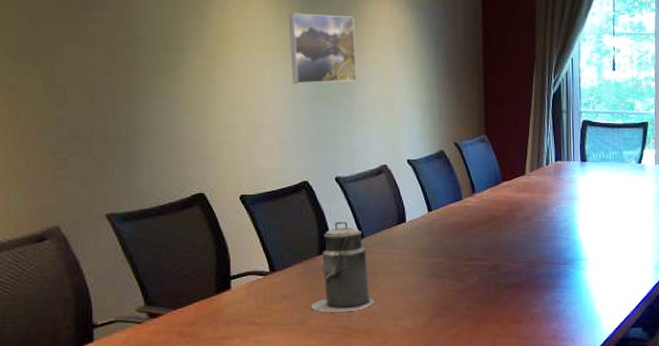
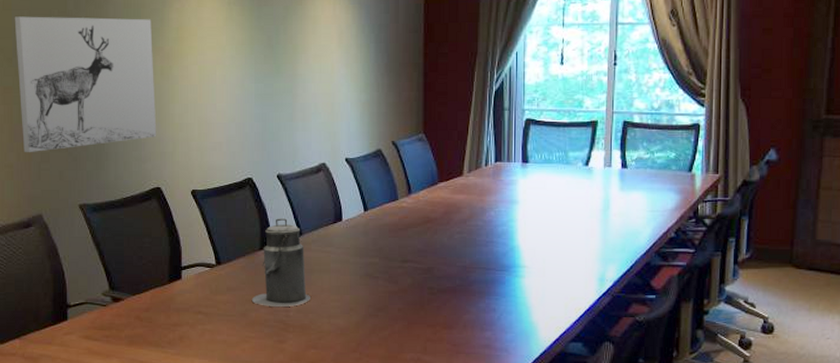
wall art: none [20,8,199,159] -> present [14,16,157,153]
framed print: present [288,13,357,84] -> none [238,13,300,83]

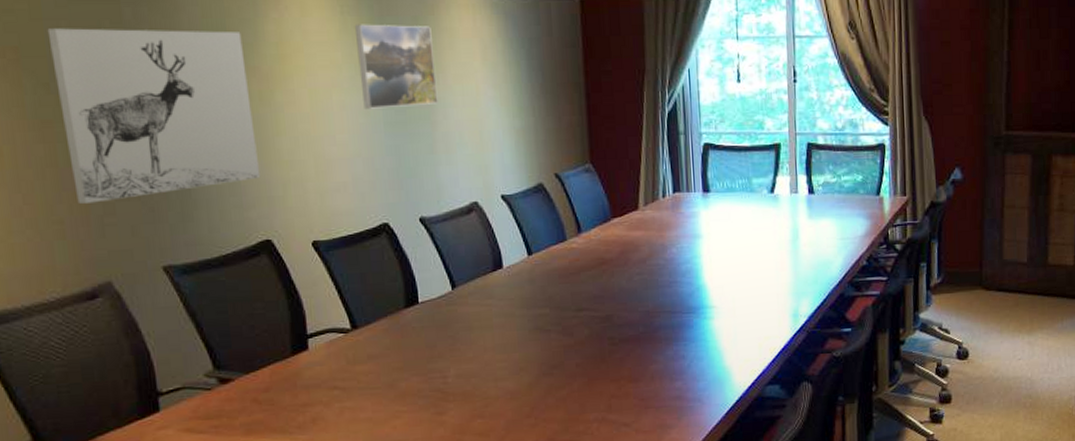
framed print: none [238,13,300,83] -> present [354,24,438,109]
canister: present [251,218,310,308] -> none [399,269,472,375]

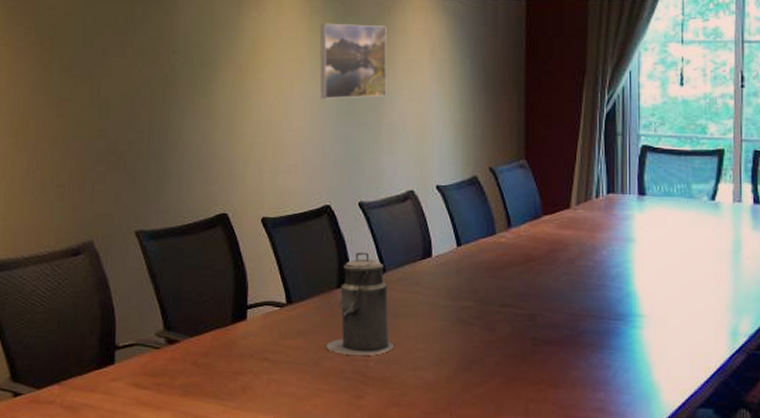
wall art: present [47,28,261,205] -> none [76,23,226,172]
canister: none [399,269,472,375] -> present [325,252,394,356]

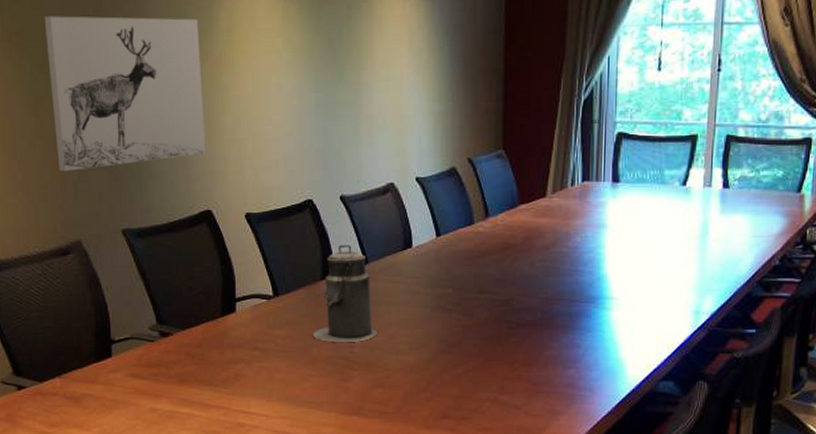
wall art: none [76,23,226,172] -> present [44,16,206,172]
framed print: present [320,23,387,99] -> none [295,11,365,92]

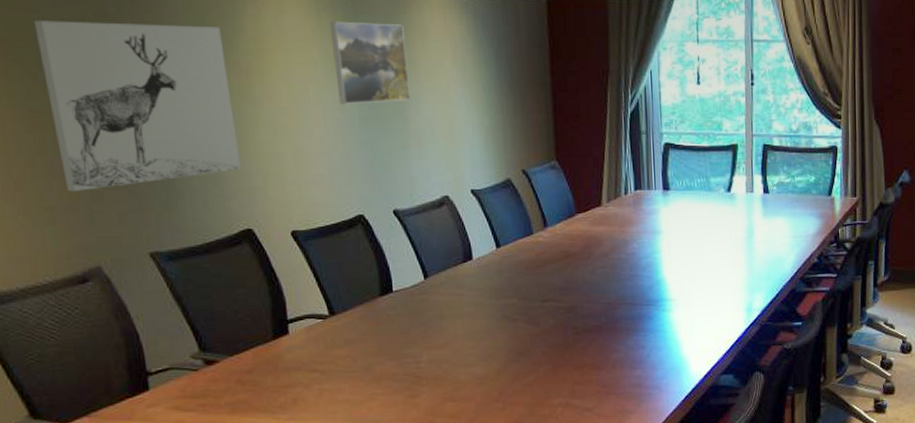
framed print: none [295,11,365,92] -> present [329,21,411,104]
canister: present [312,245,377,343] -> none [375,259,443,360]

